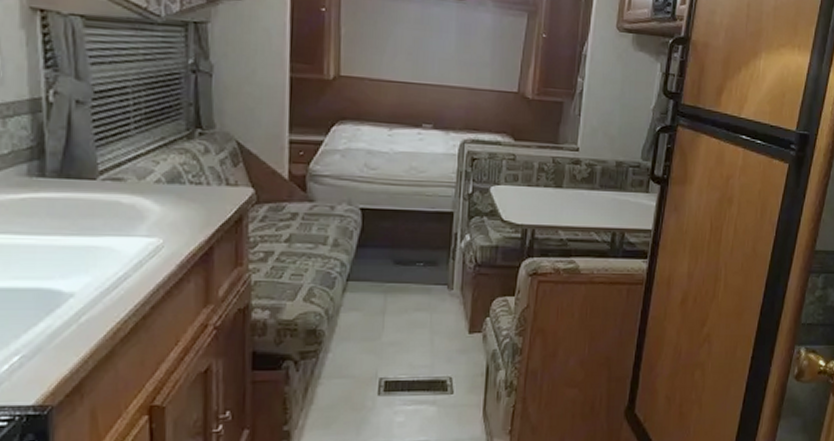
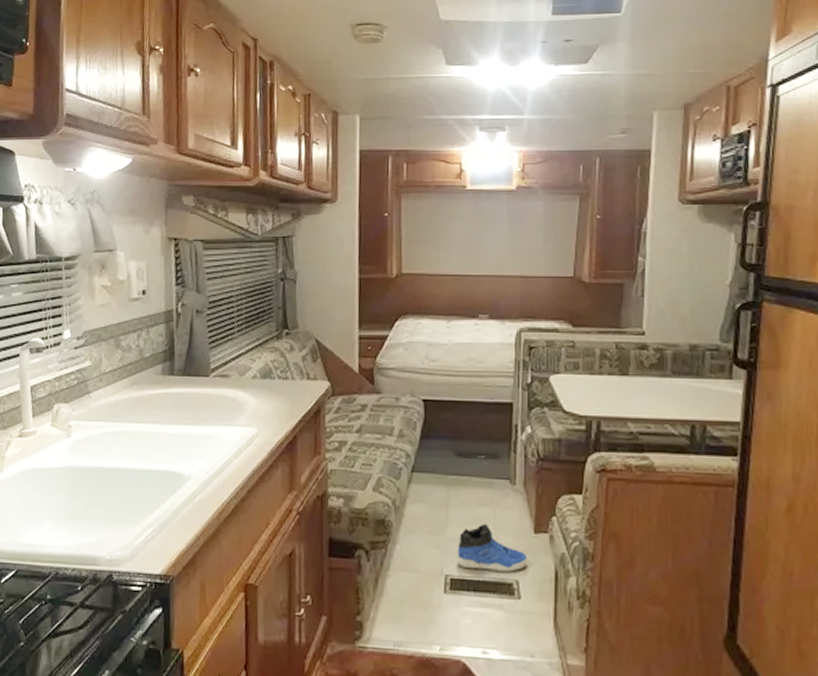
sneaker: none [392,327,462,371] -> present [457,523,528,572]

